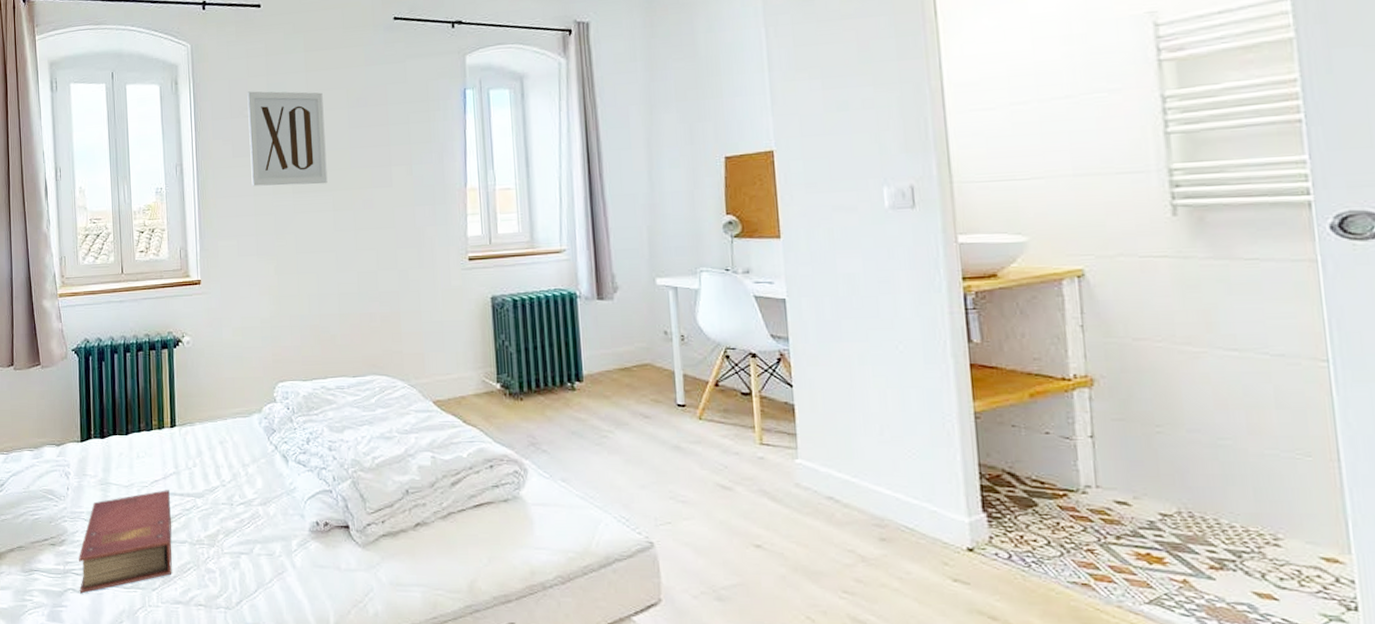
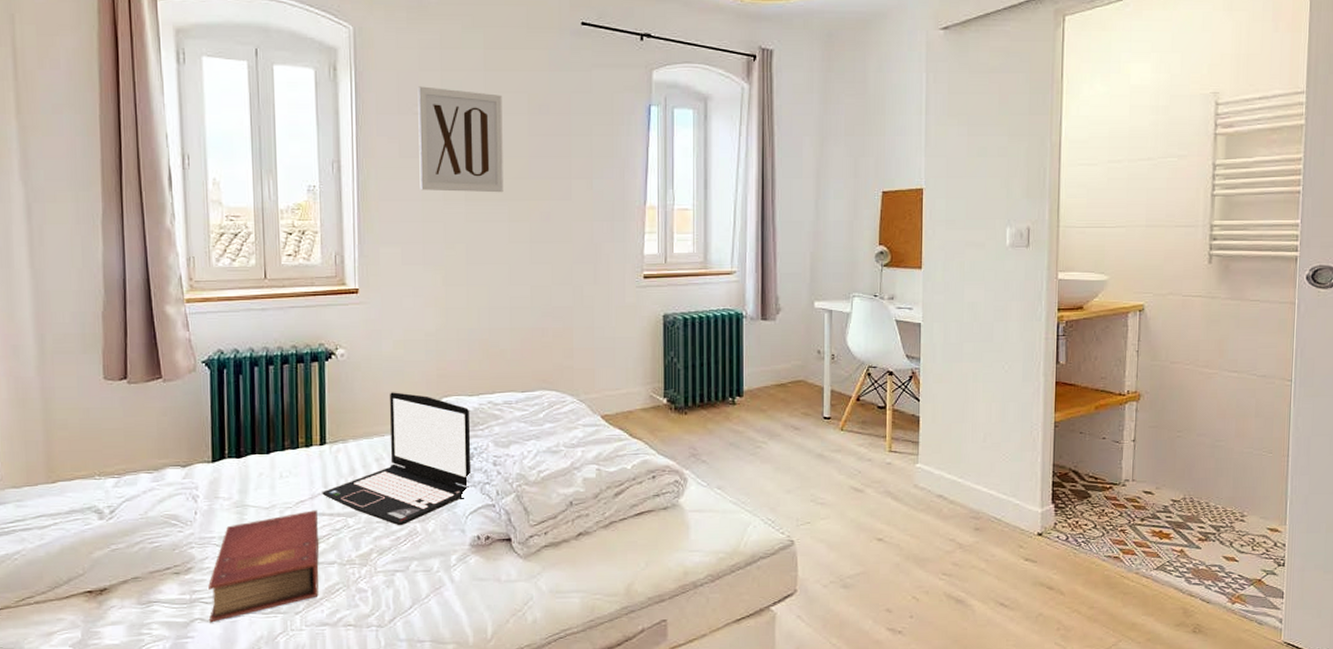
laptop: none [173,377,308,509] -> present [322,392,472,526]

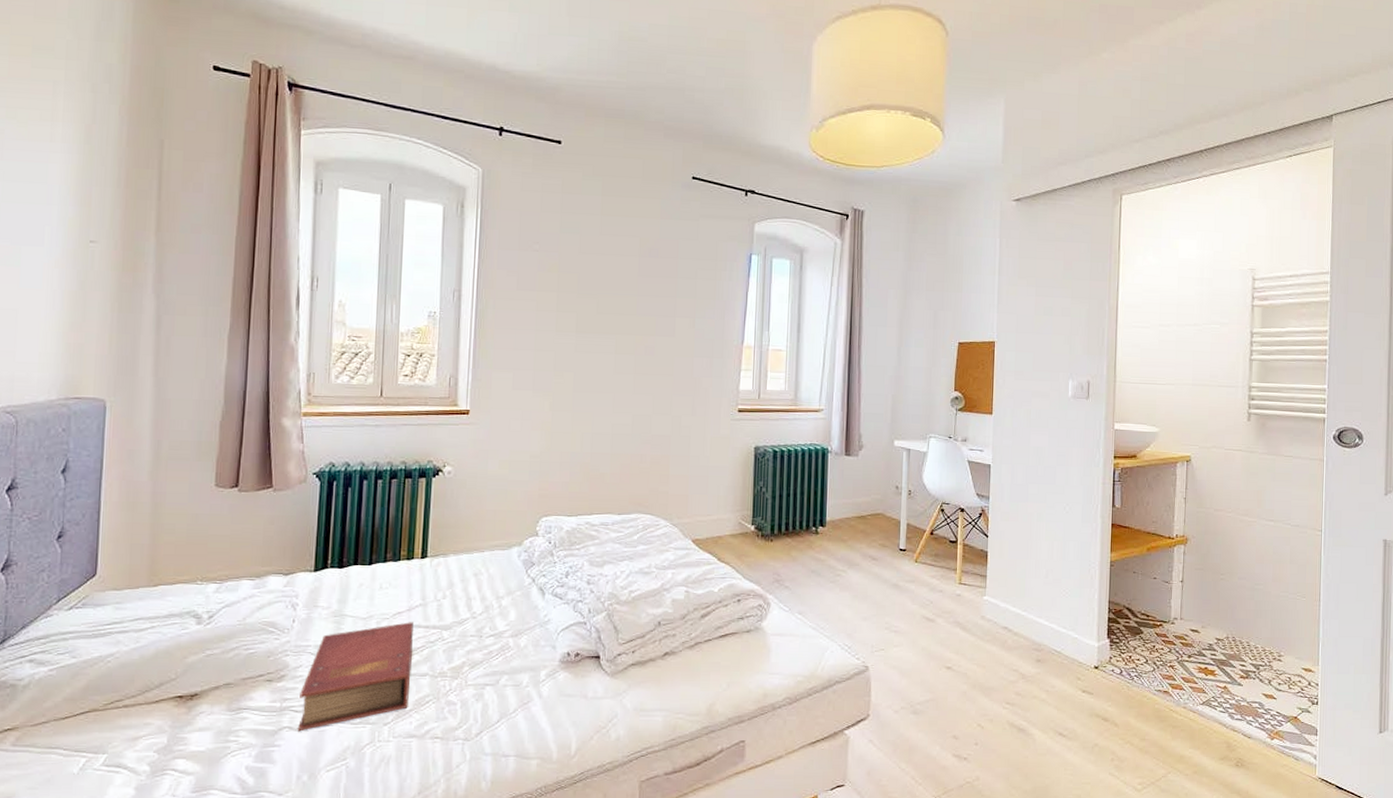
laptop: present [322,392,472,526] -> none [419,510,568,640]
wall art: present [418,86,504,193] -> none [534,226,616,327]

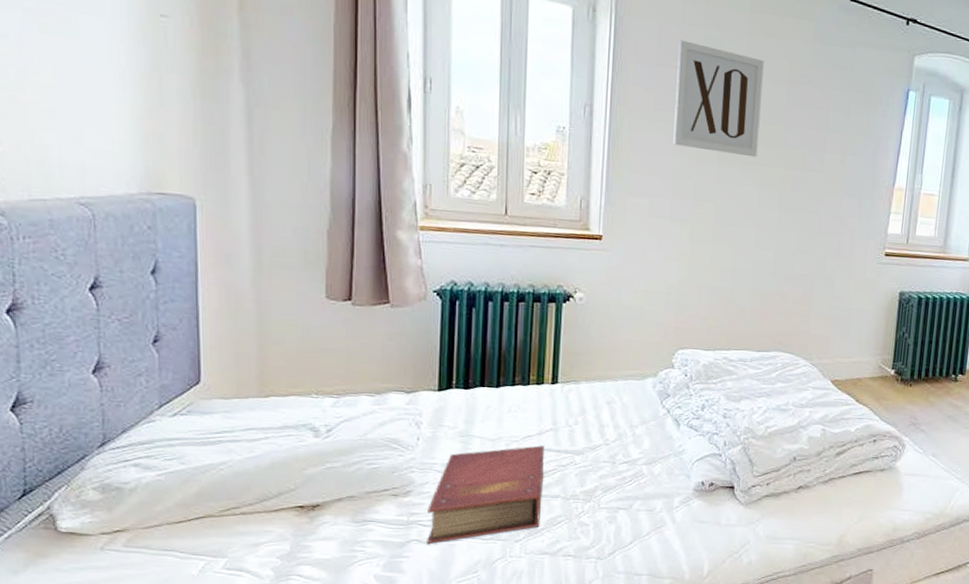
wall art: none [534,226,616,327] -> present [673,40,764,158]

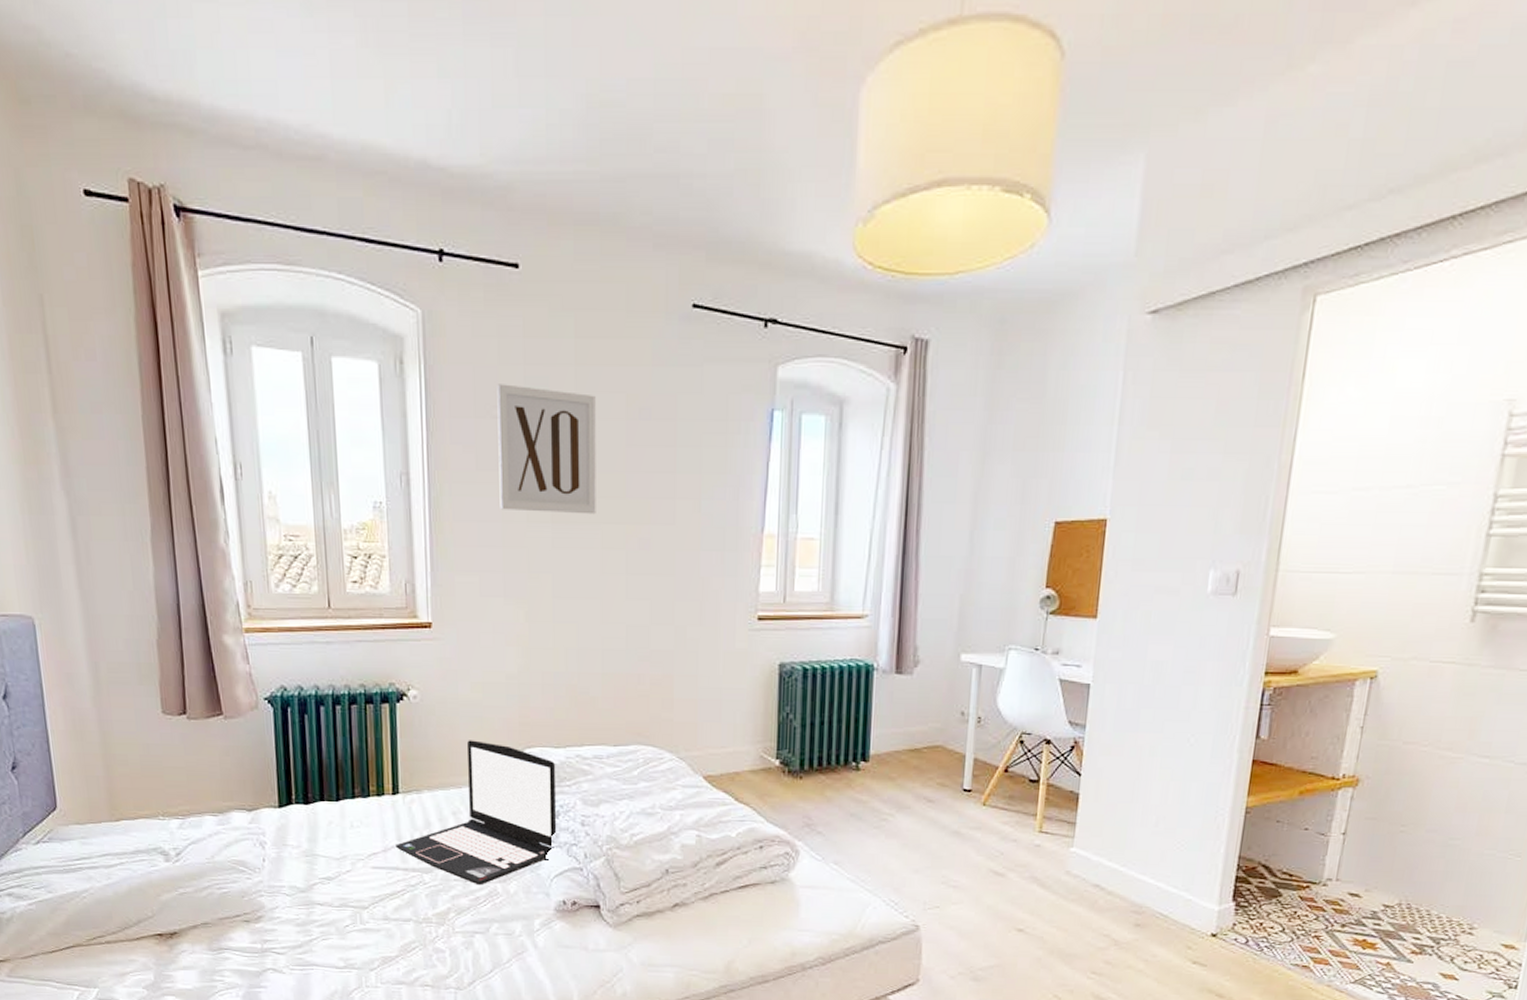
book: present [427,445,544,545] -> none [279,864,394,974]
laptop: none [550,339,705,467] -> present [395,740,557,886]

